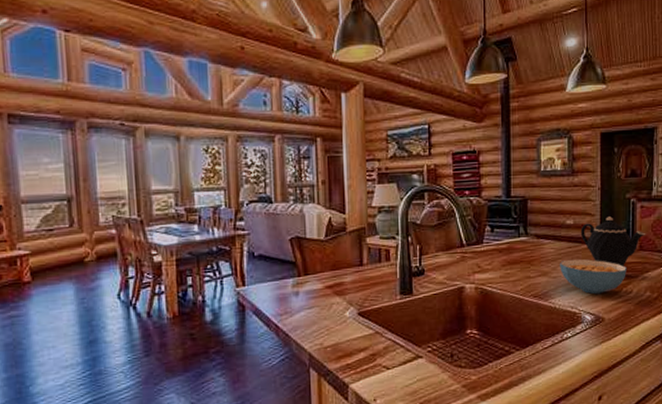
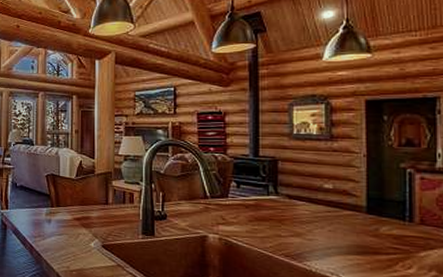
cereal bowl: present [560,259,626,295] -> none [317,223,403,265]
teapot: present [580,216,646,267] -> none [341,185,429,239]

